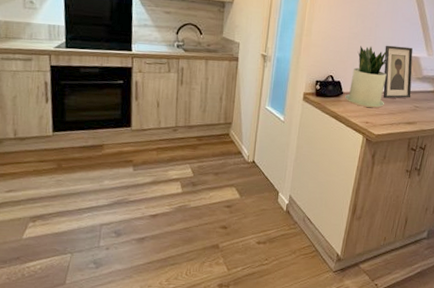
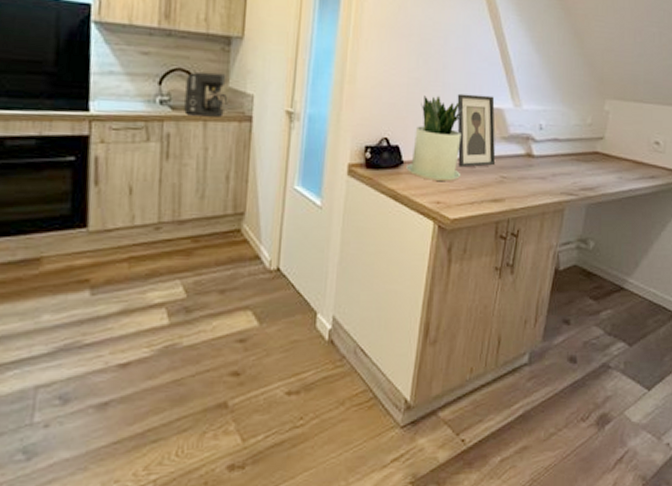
coffee maker: none [193,25,222,58] -> present [184,71,228,117]

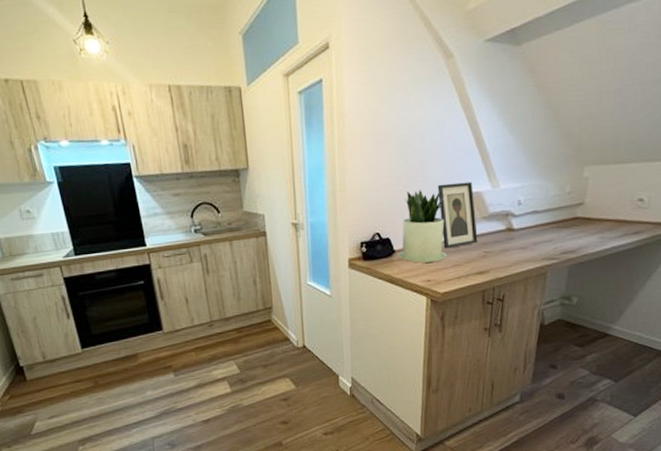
coffee maker: present [184,71,228,117] -> none [210,200,245,238]

